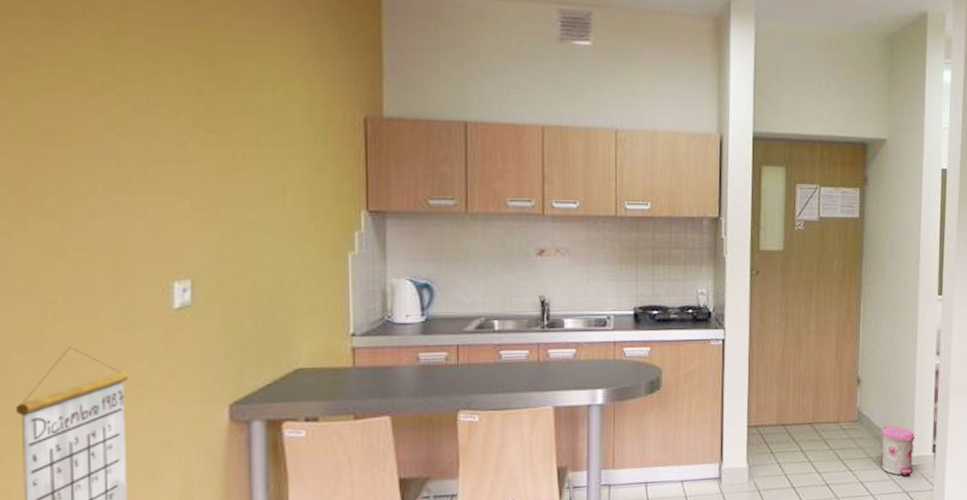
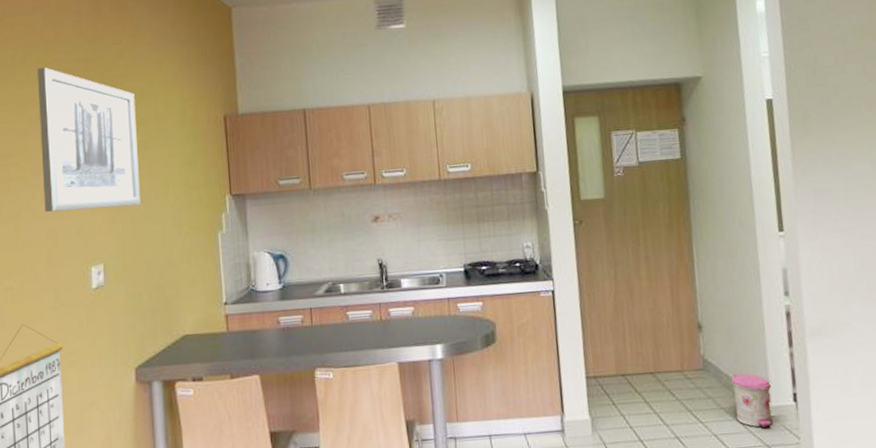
wall art: none [103,26,246,213] -> present [36,67,140,213]

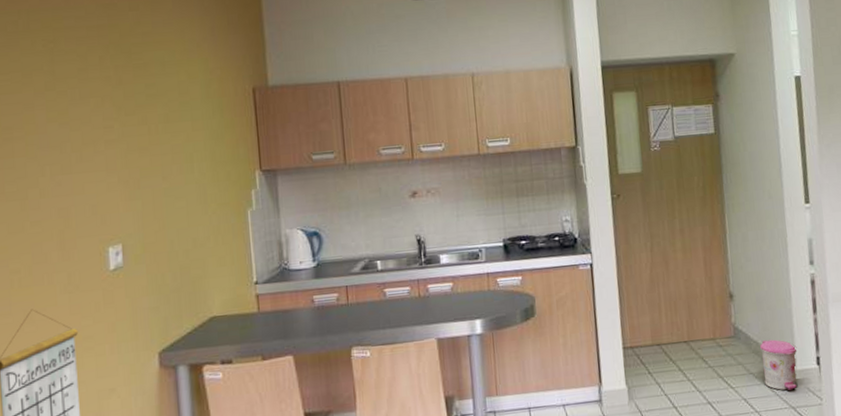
wall art: present [36,67,140,213] -> none [43,34,162,190]

